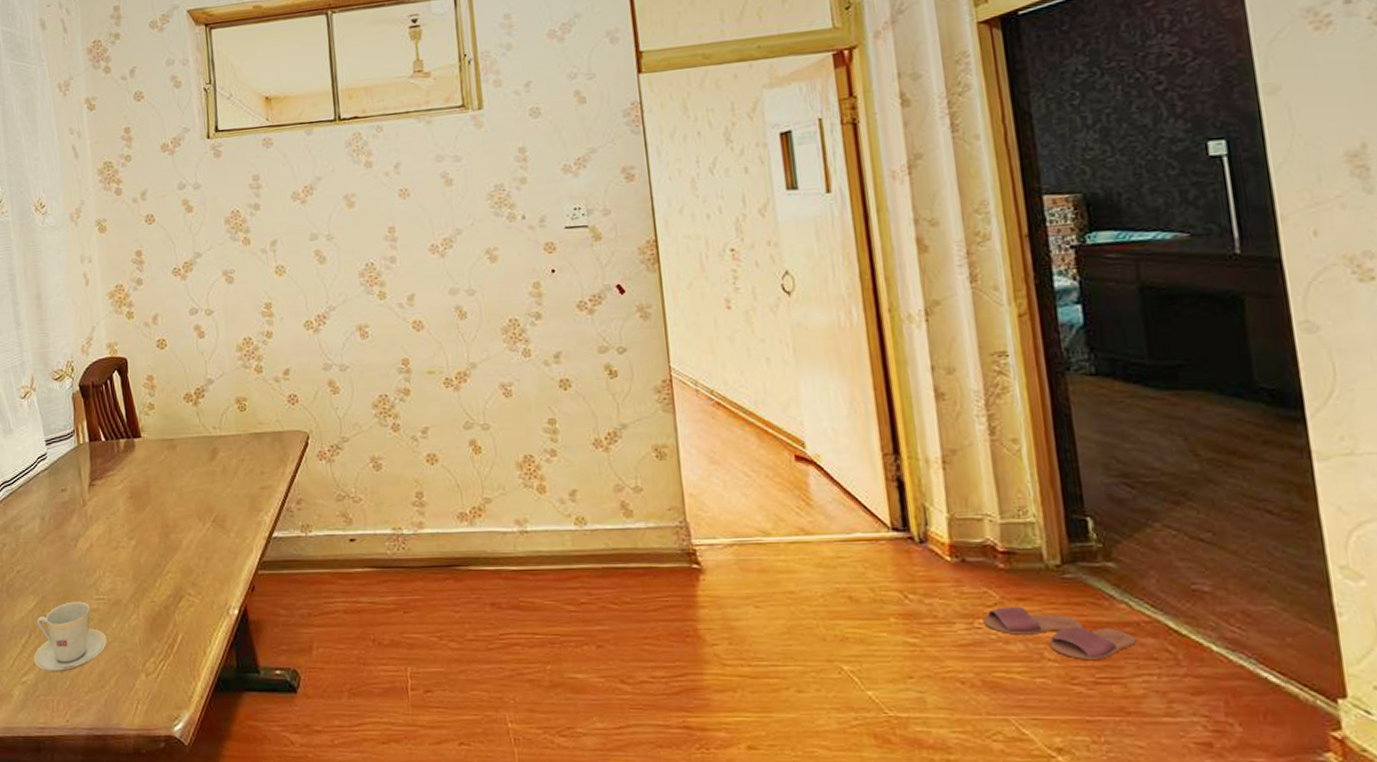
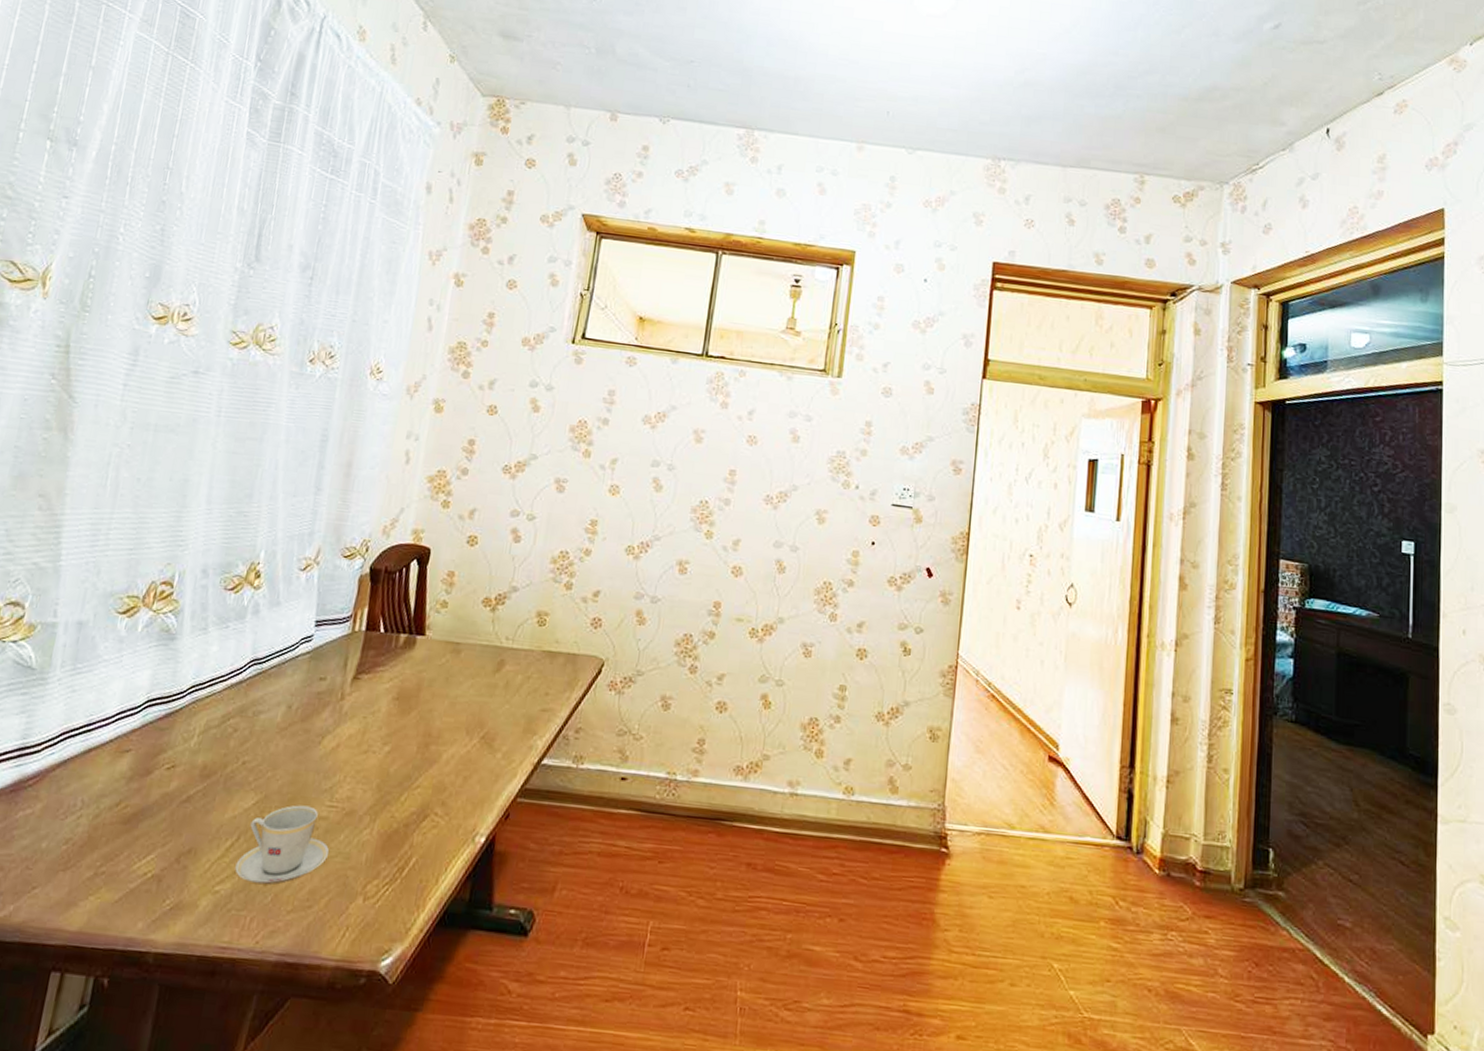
slippers: present [983,607,1137,659] -> none [1175,922,1290,980]

